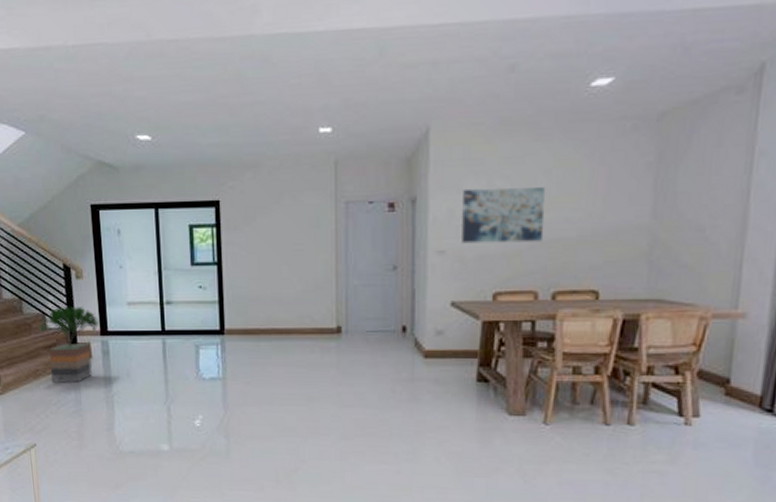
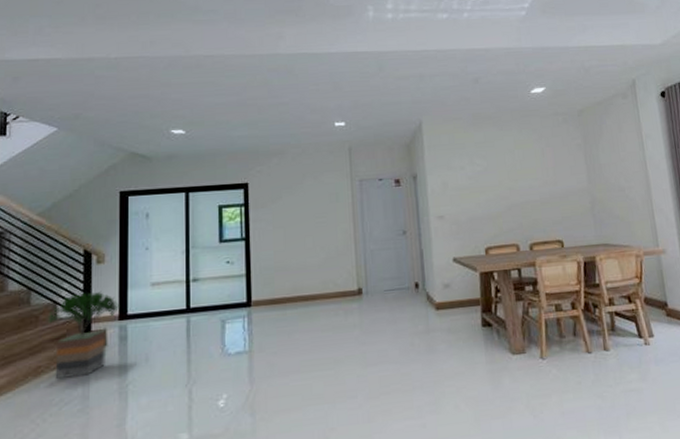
wall art: present [461,187,546,244] -> none [451,164,517,209]

